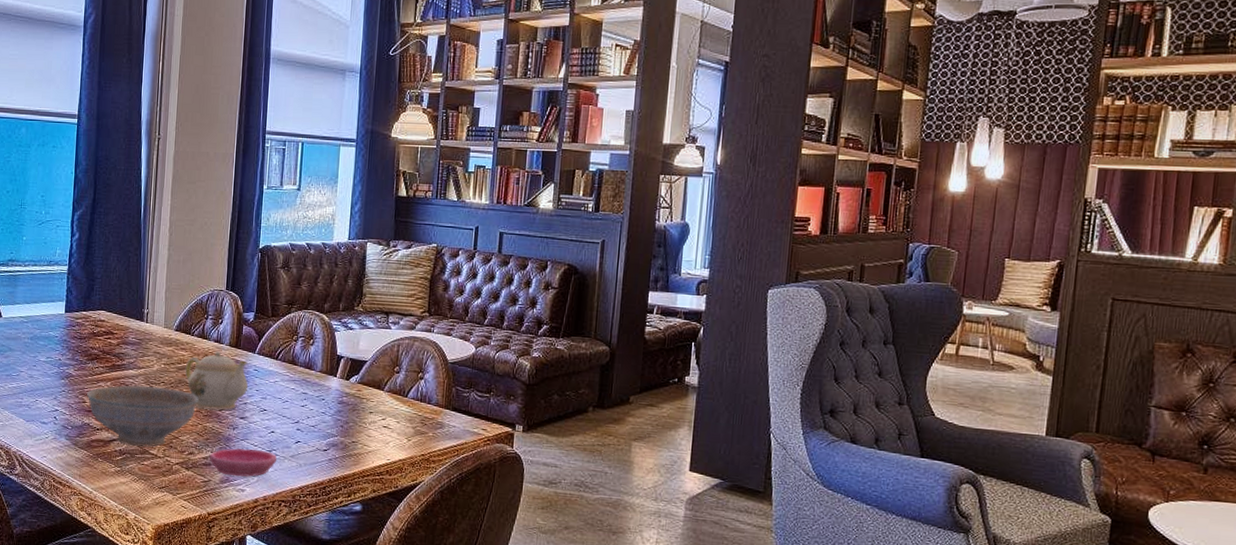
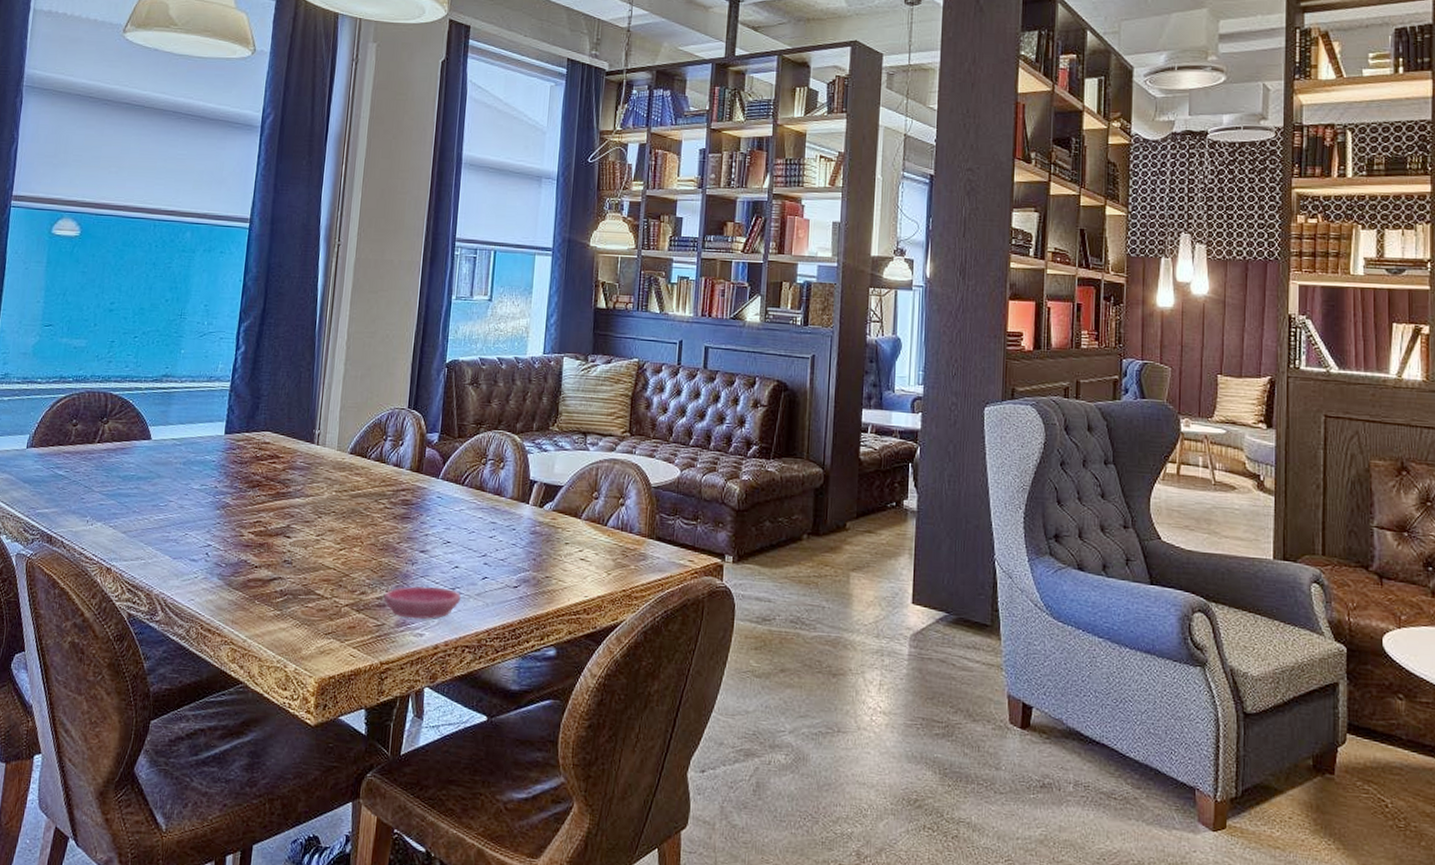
decorative bowl: present [86,385,199,447] -> none [244,515,374,587]
teapot: present [185,351,249,410] -> none [359,476,431,543]

